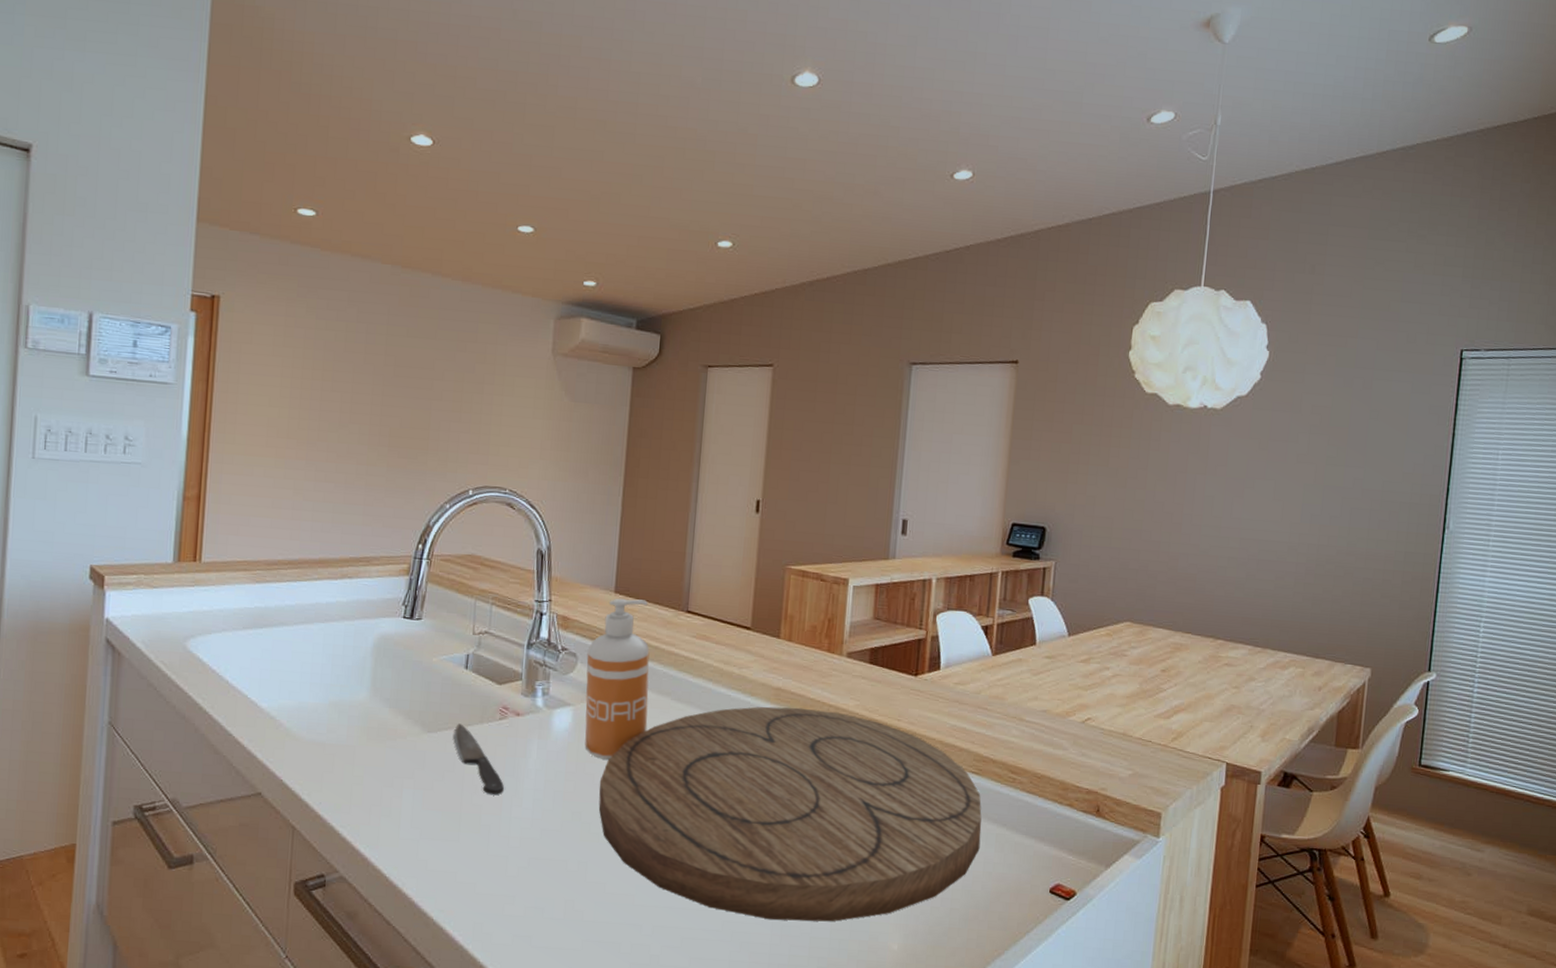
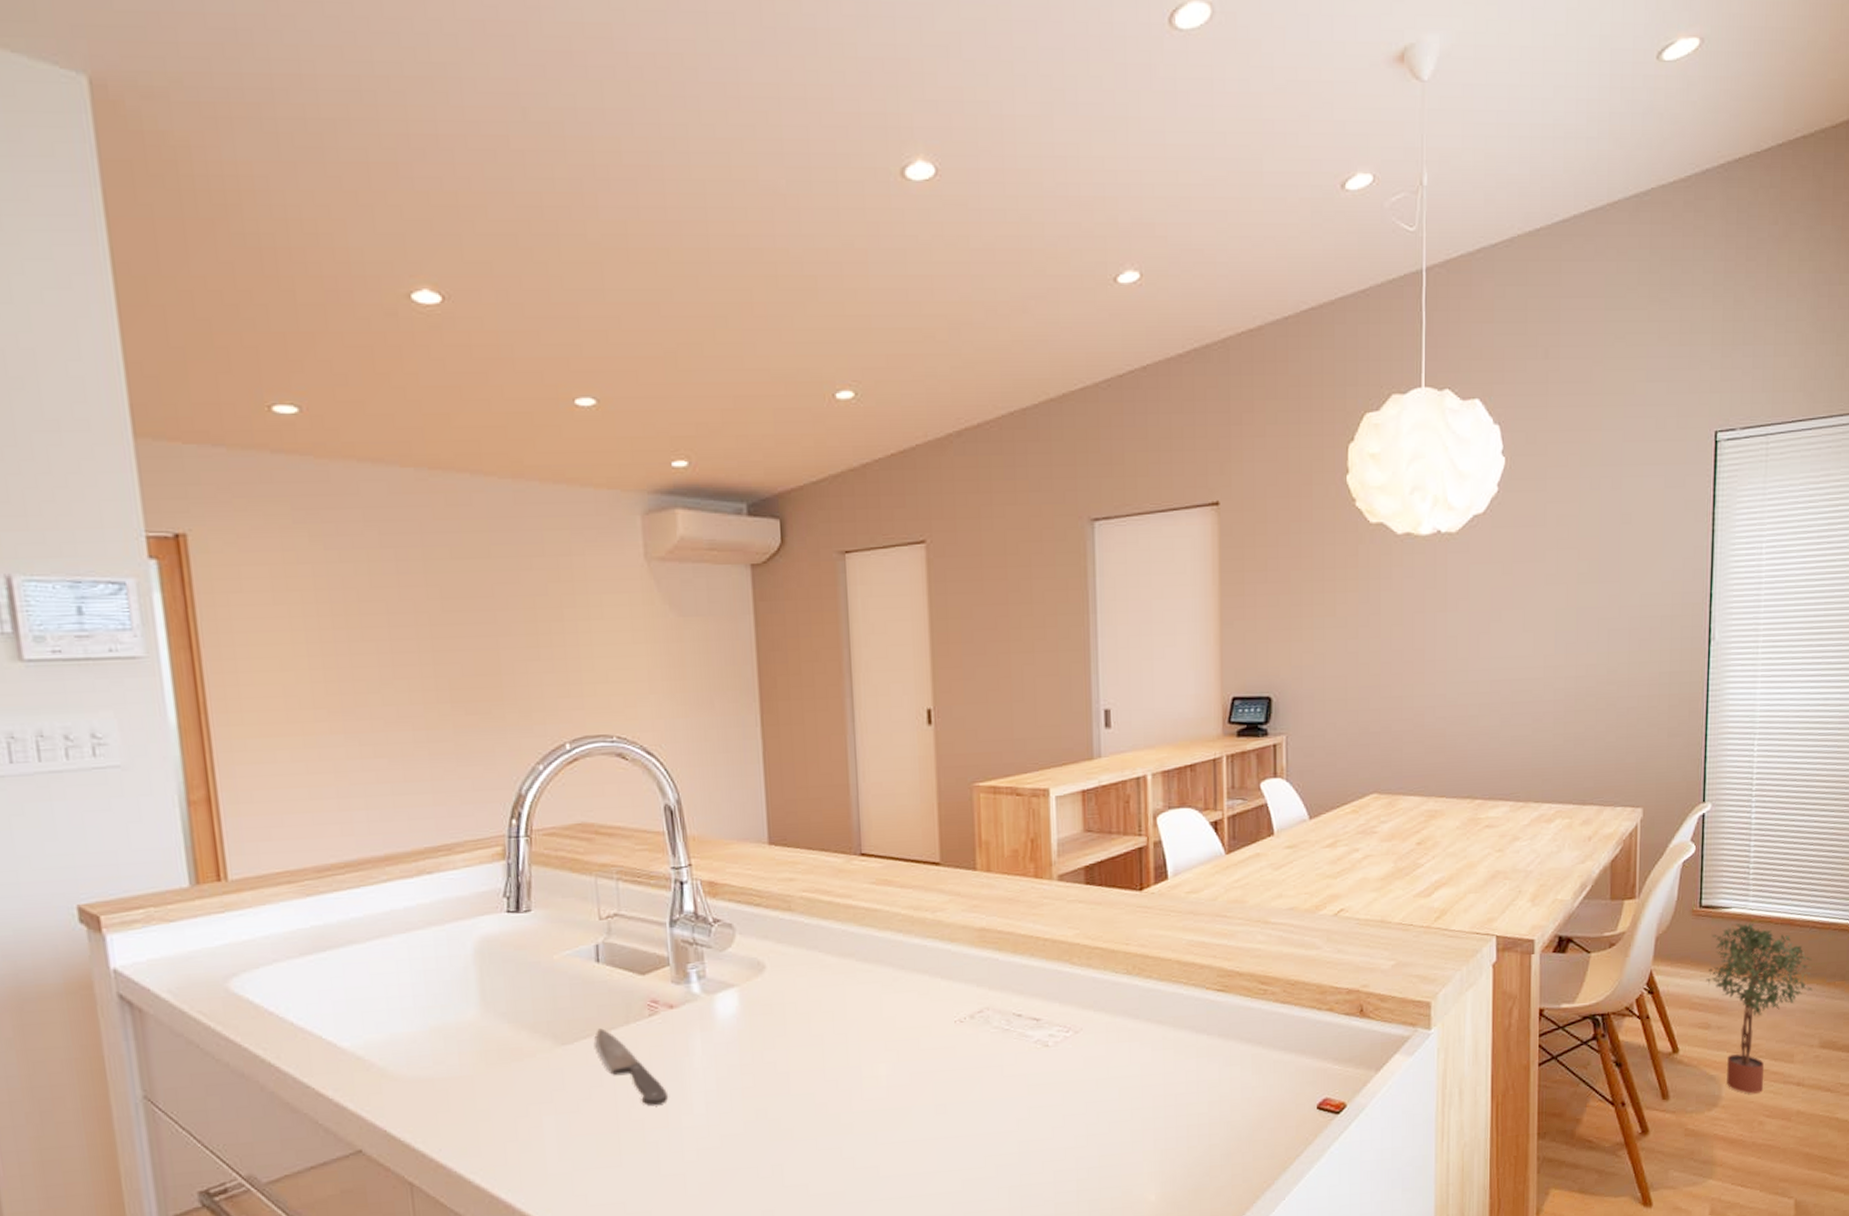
soap dispenser: present [584,598,650,760] -> none [745,848,832,1043]
cutting board: present [598,706,982,922] -> none [783,946,1235,1193]
potted tree: none [1420,786,1524,948] -> present [1706,923,1813,1094]

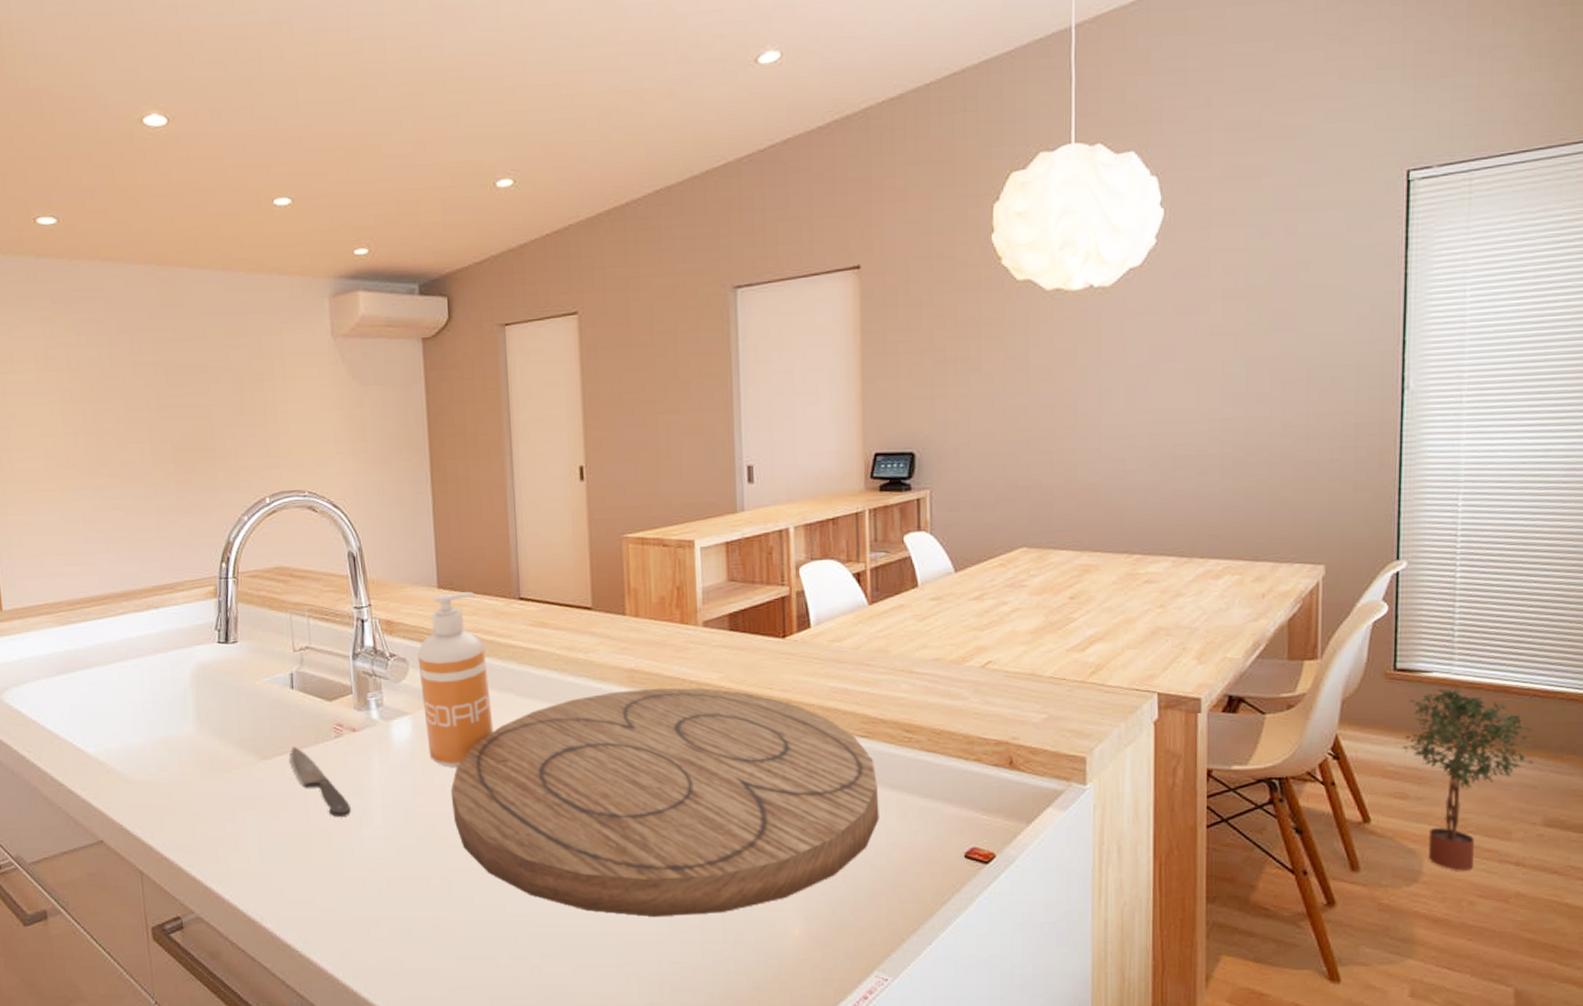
soap dispenser: none [745,848,832,1043] -> present [417,592,494,767]
cutting board: none [783,946,1235,1193] -> present [450,688,879,918]

